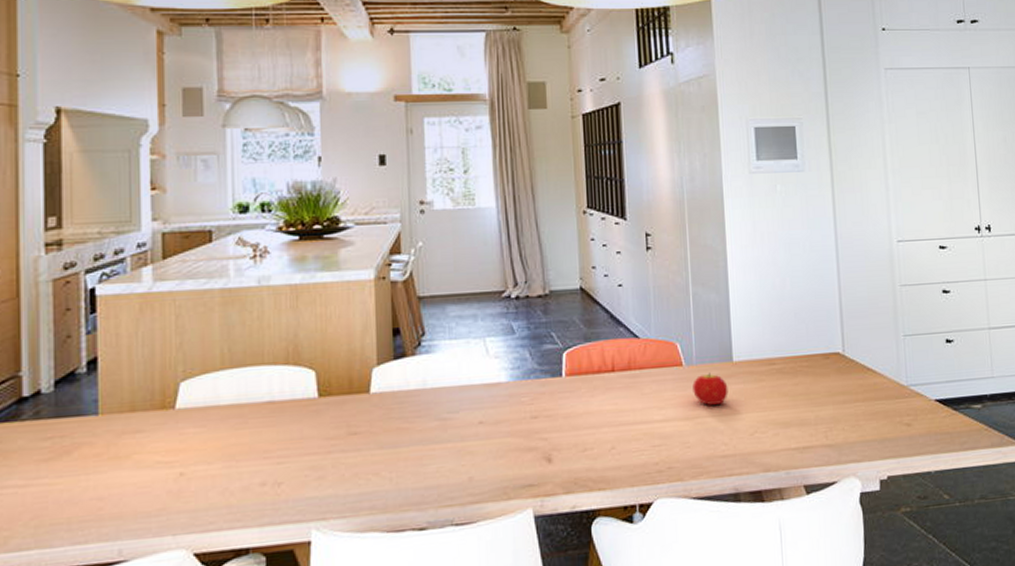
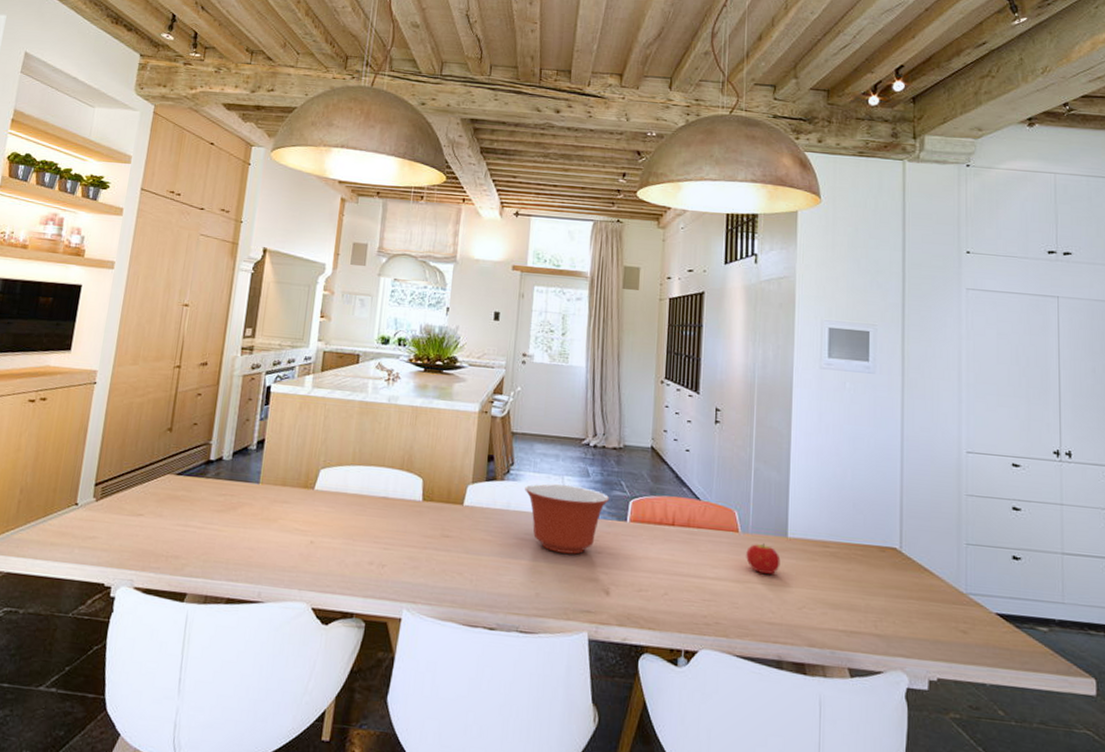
mixing bowl: none [441,347,541,427] -> present [525,483,610,554]

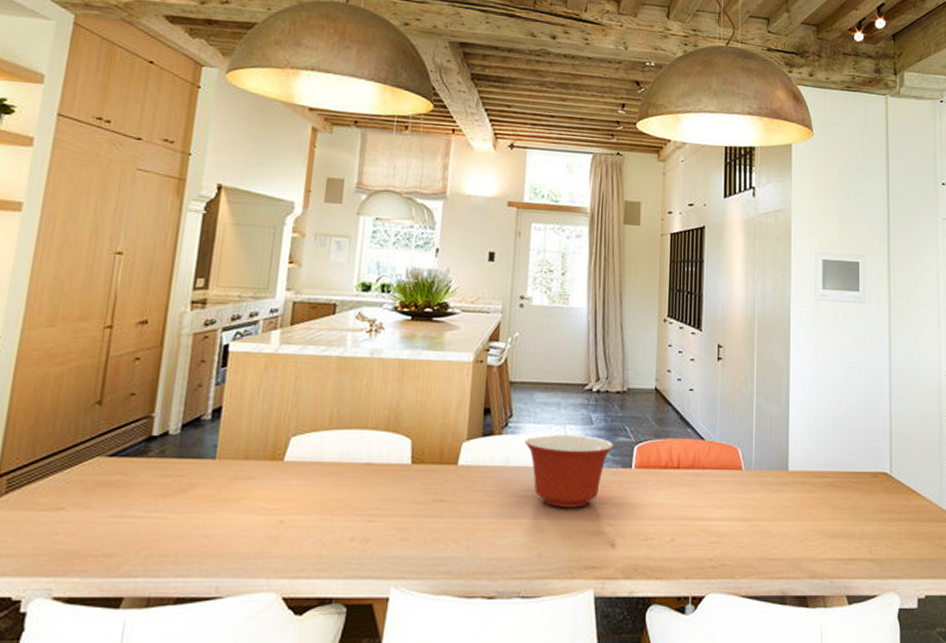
fruit: present [746,543,781,574] -> none [750,479,782,509]

